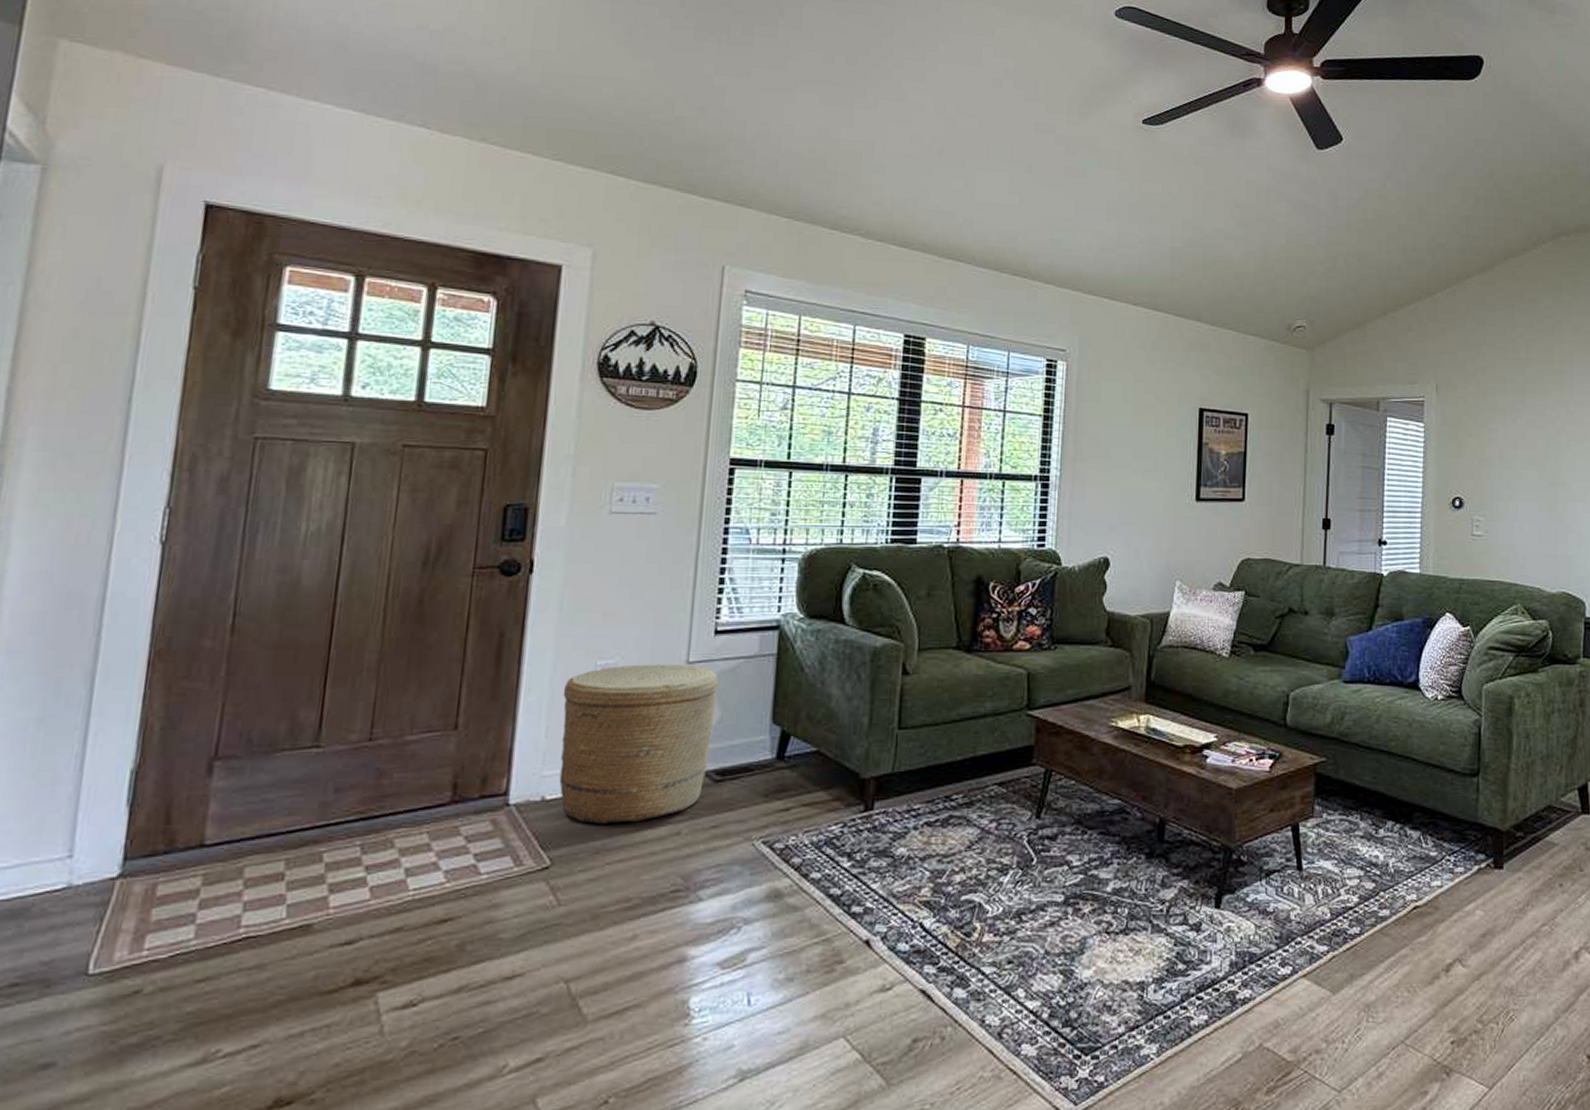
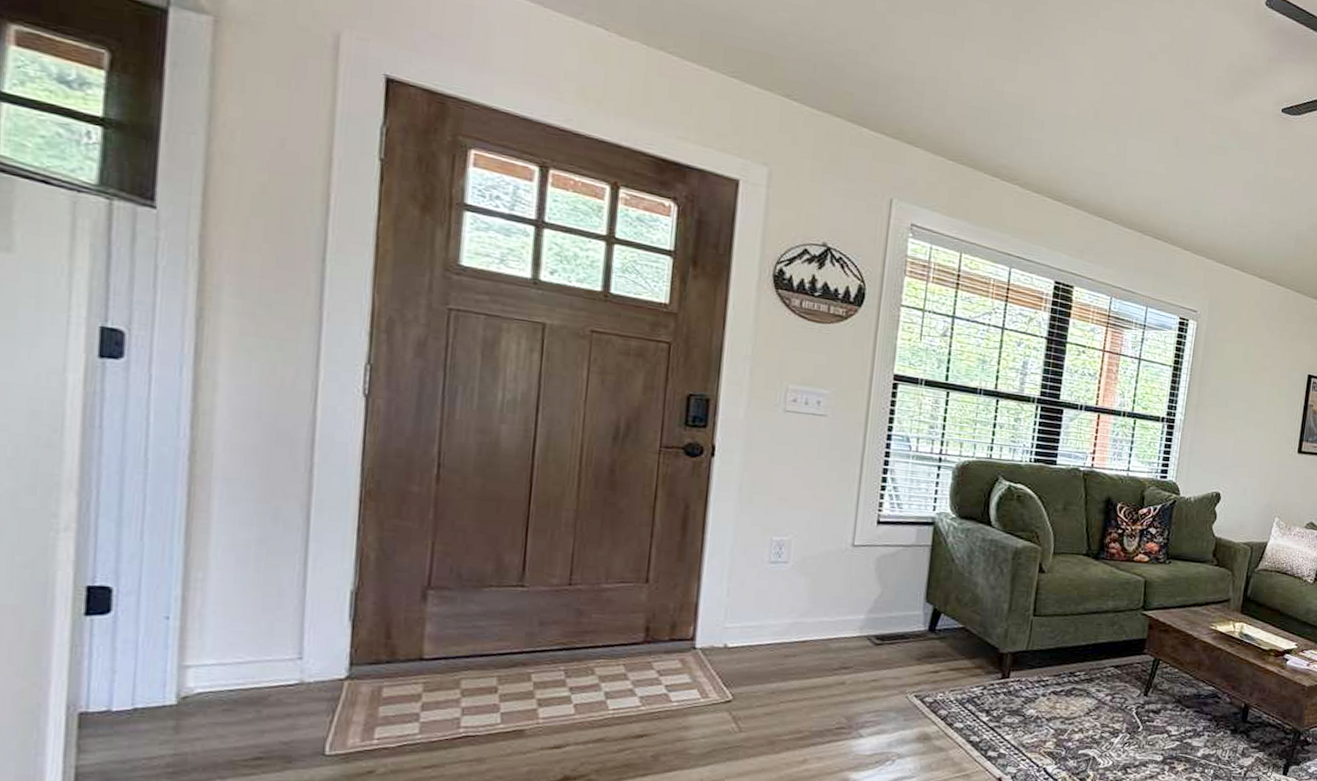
basket: present [559,664,720,825] -> none [739,542,881,672]

